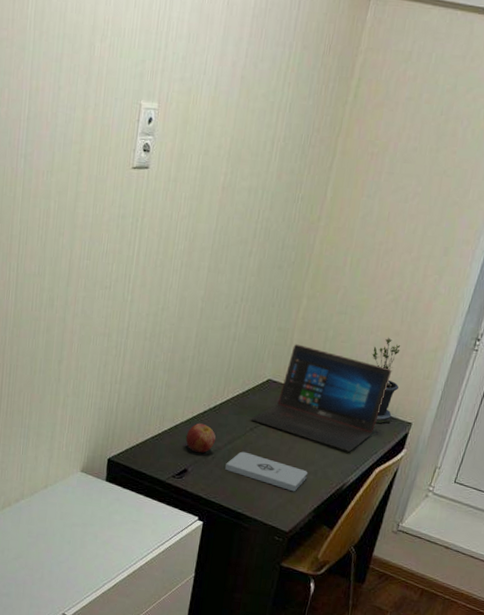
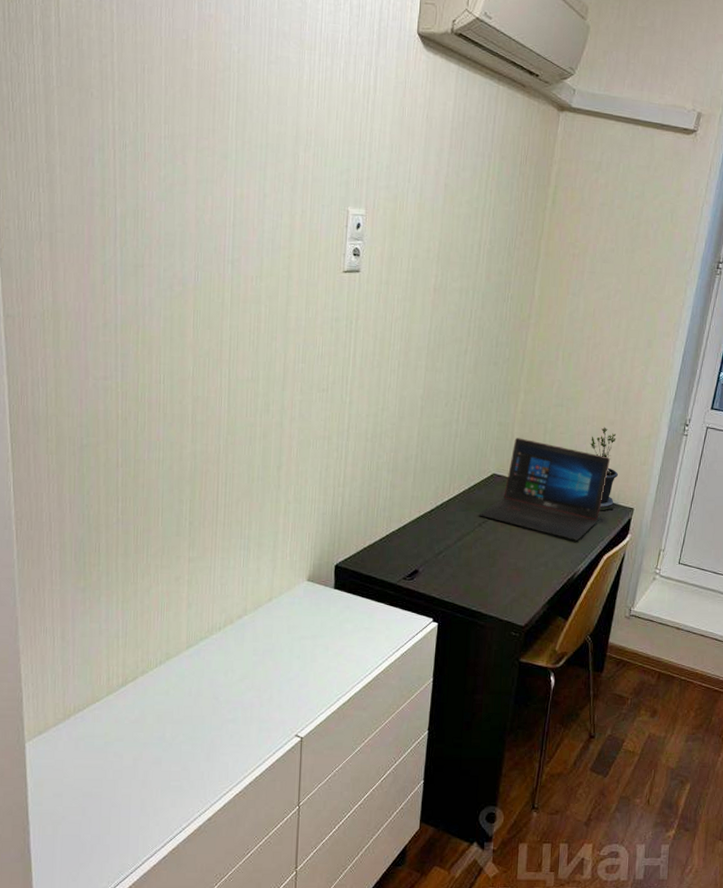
apple: present [185,423,217,454] -> none [414,522,446,553]
notepad: present [225,451,309,492] -> none [457,548,539,585]

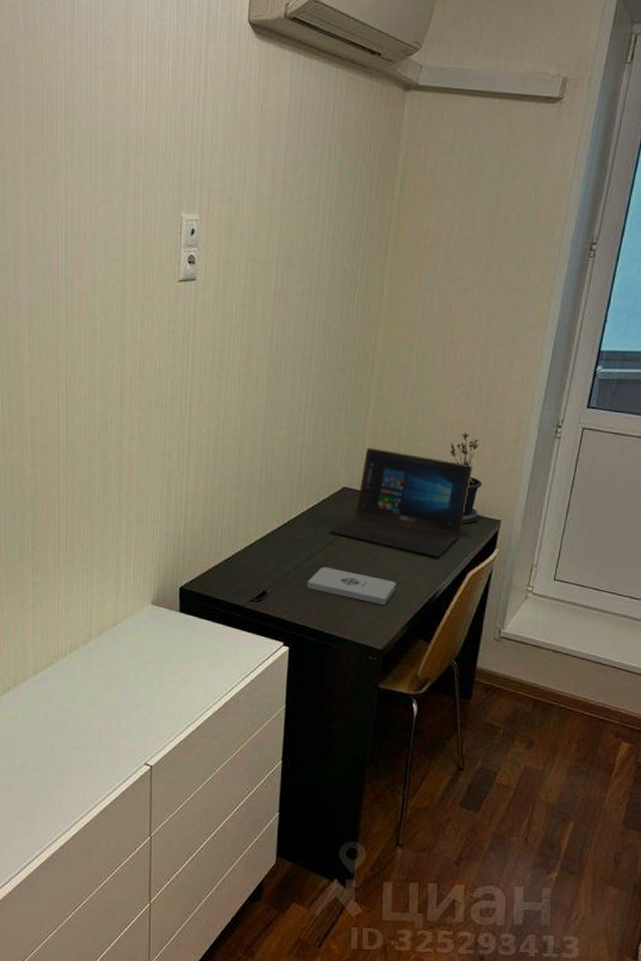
notepad: none [457,548,539,585] -> present [307,567,397,606]

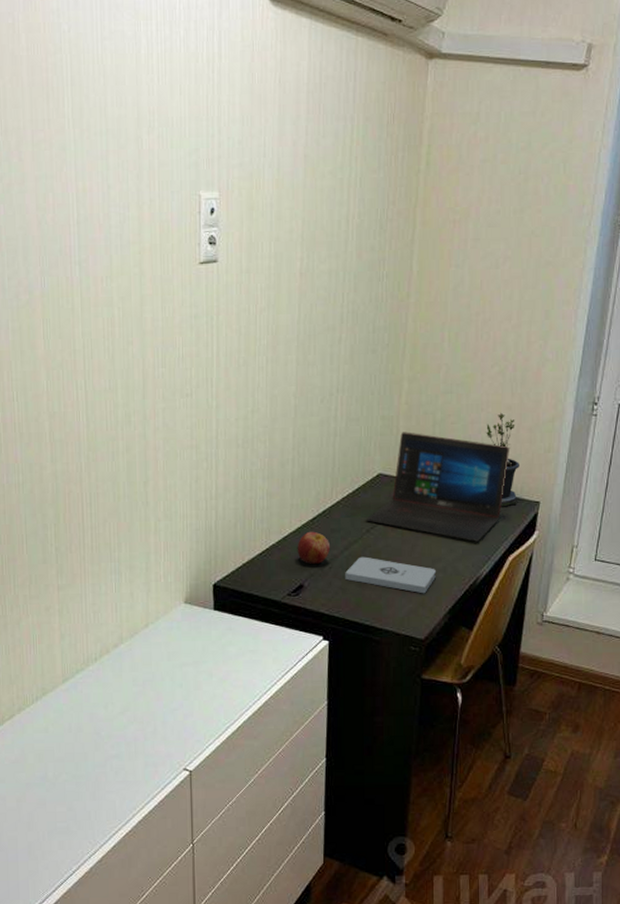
apple: none [261,540,294,573] -> present [297,531,331,565]

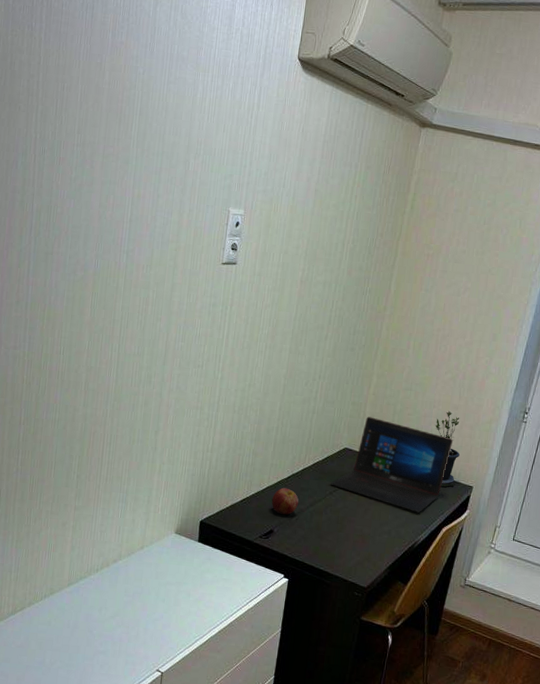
notepad: present [345,556,437,594] -> none [308,513,383,550]

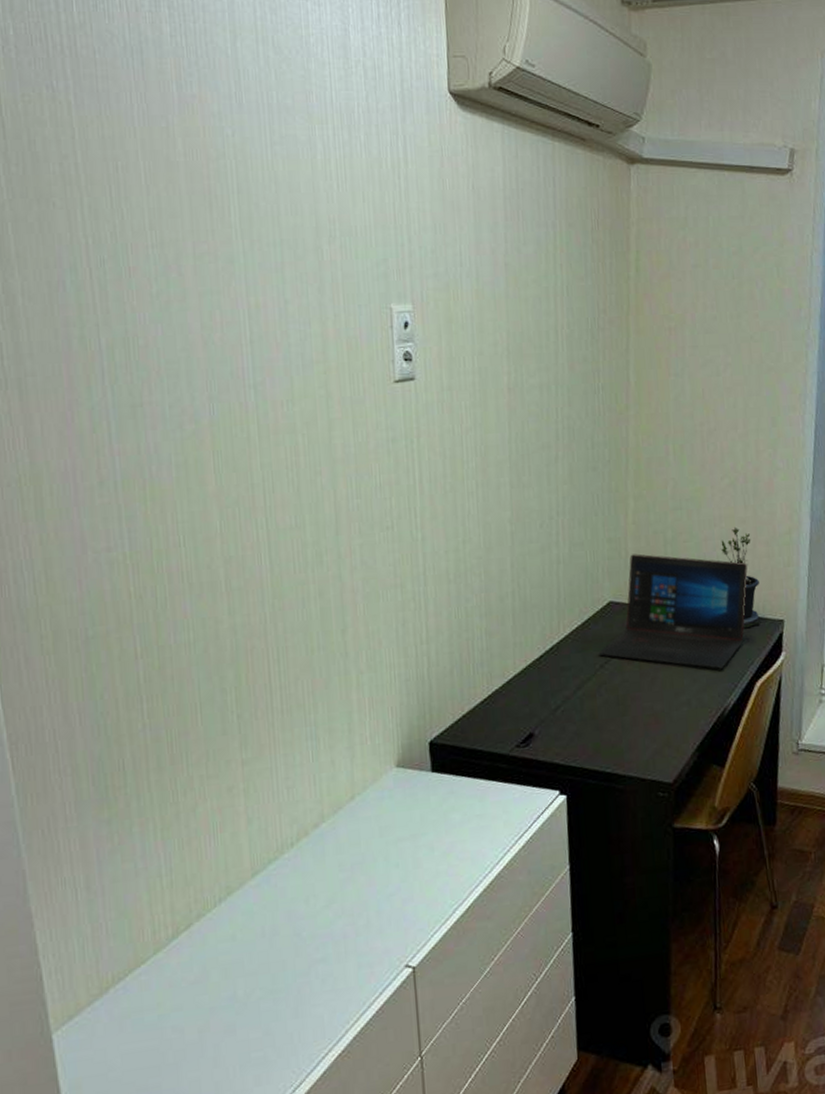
apple: present [271,487,299,516] -> none [523,671,562,710]

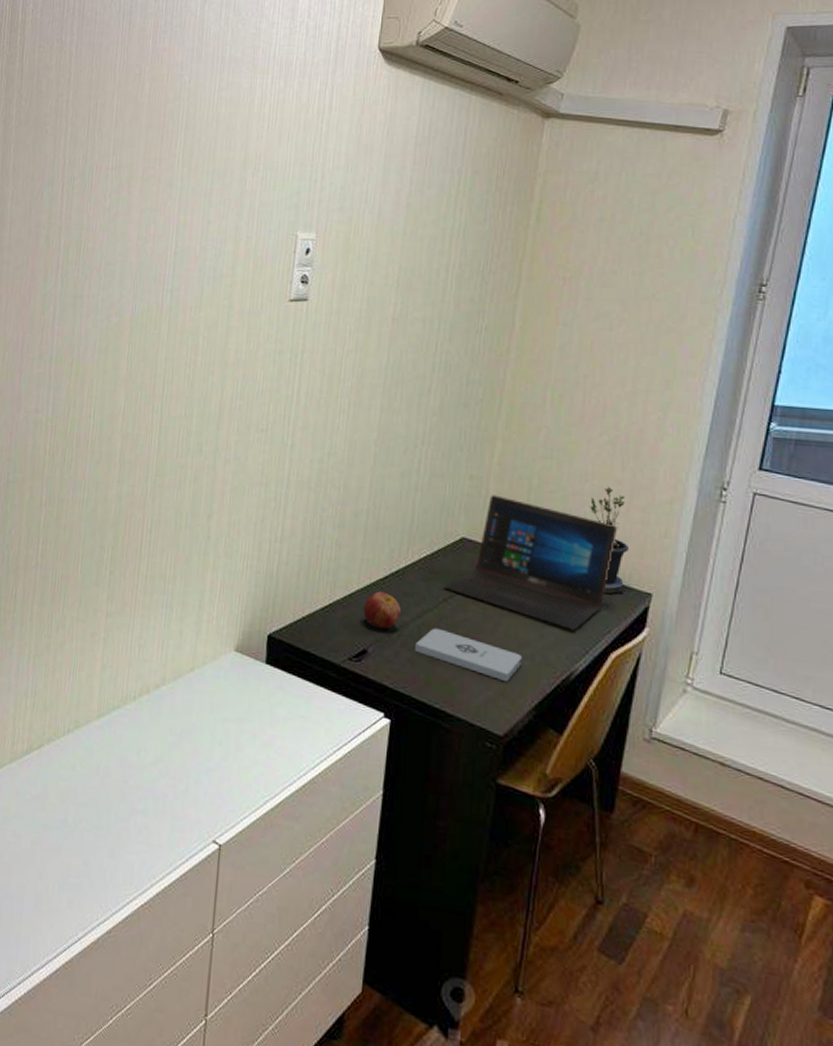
apple: none [523,671,562,710] -> present [363,591,402,630]
notepad: none [580,695,681,732] -> present [415,628,523,683]

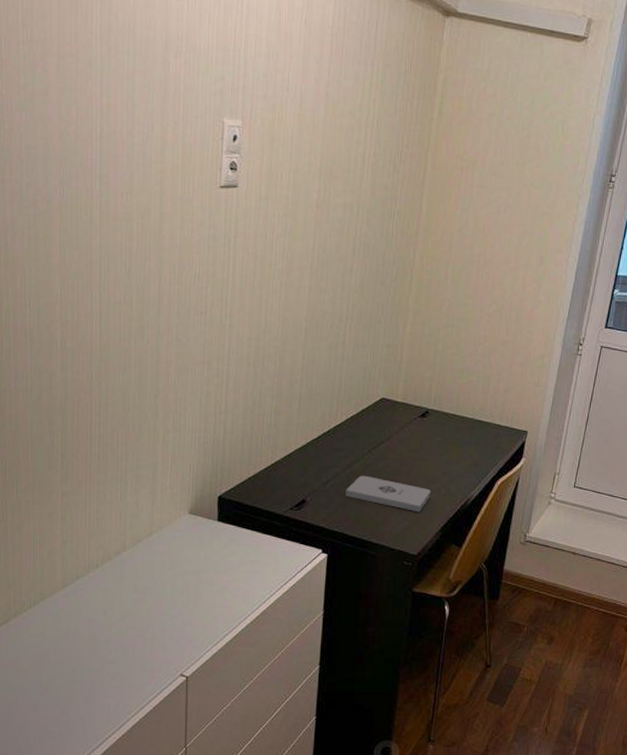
apple: present [363,591,402,630] -> none [301,449,334,481]
laptop: present [444,495,617,630] -> none [368,360,502,466]
potted plant: present [589,486,629,595] -> none [481,347,511,435]

